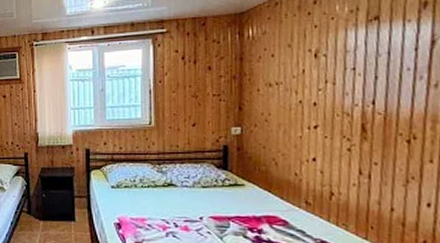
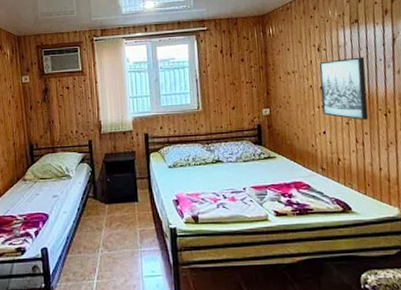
wall art: none [313,65,384,147] -> present [319,57,369,121]

